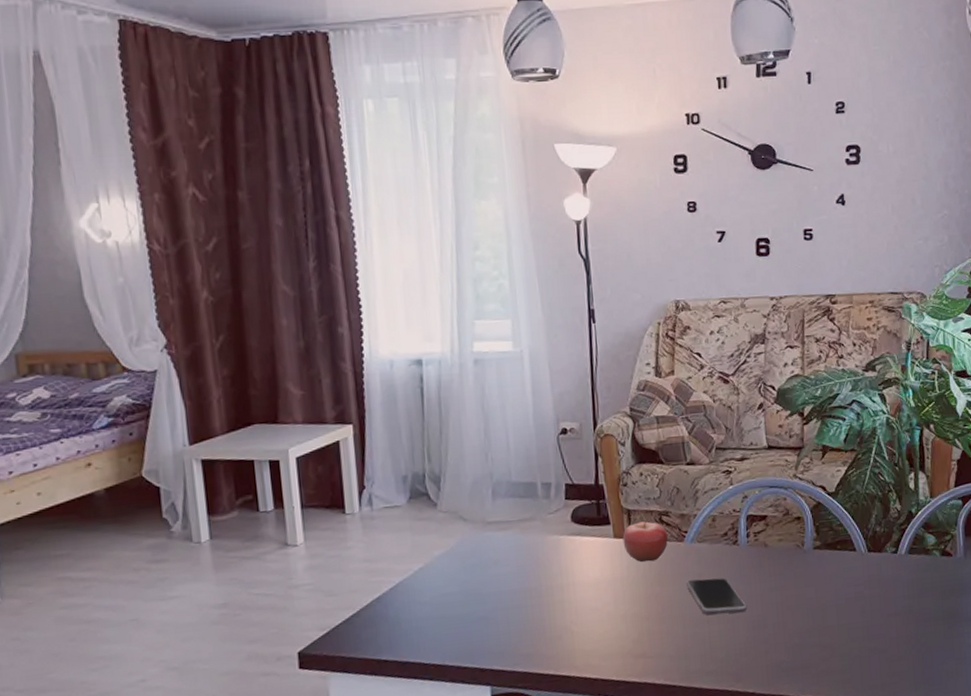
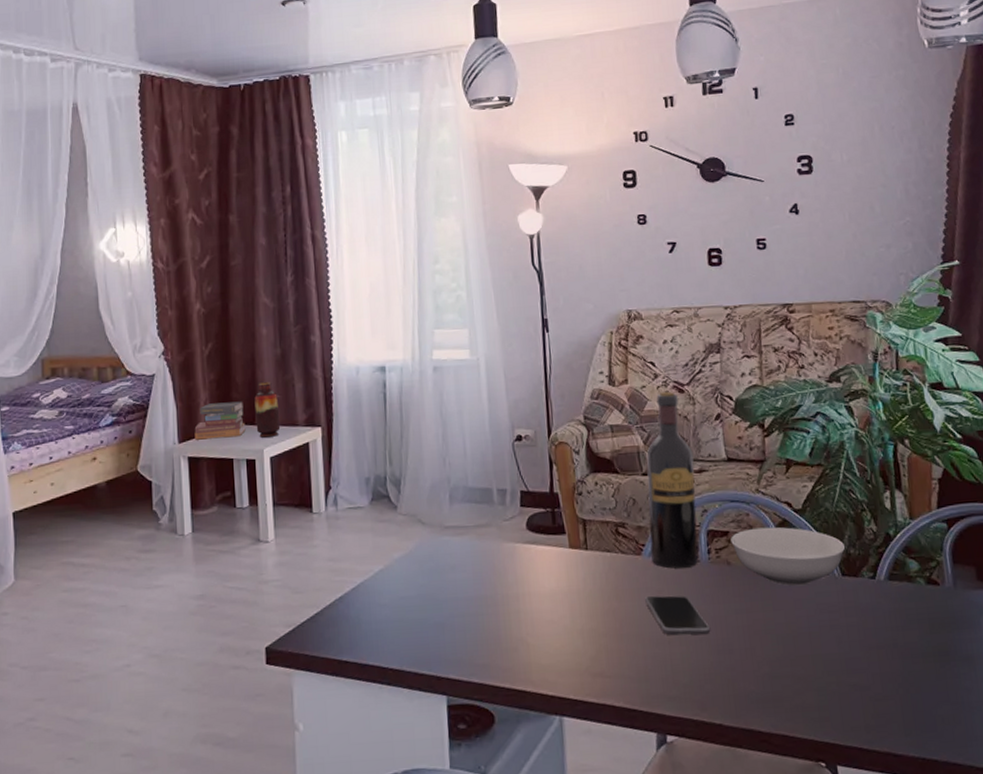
books: none [207,398,267,441] -> present [194,401,246,440]
vase: none [275,377,307,437] -> present [254,382,281,438]
fruit: present [622,517,669,563] -> none [578,528,626,575]
wine bottle: none [691,382,738,553] -> present [646,392,698,569]
bowl: none [768,509,873,564] -> present [731,527,846,587]

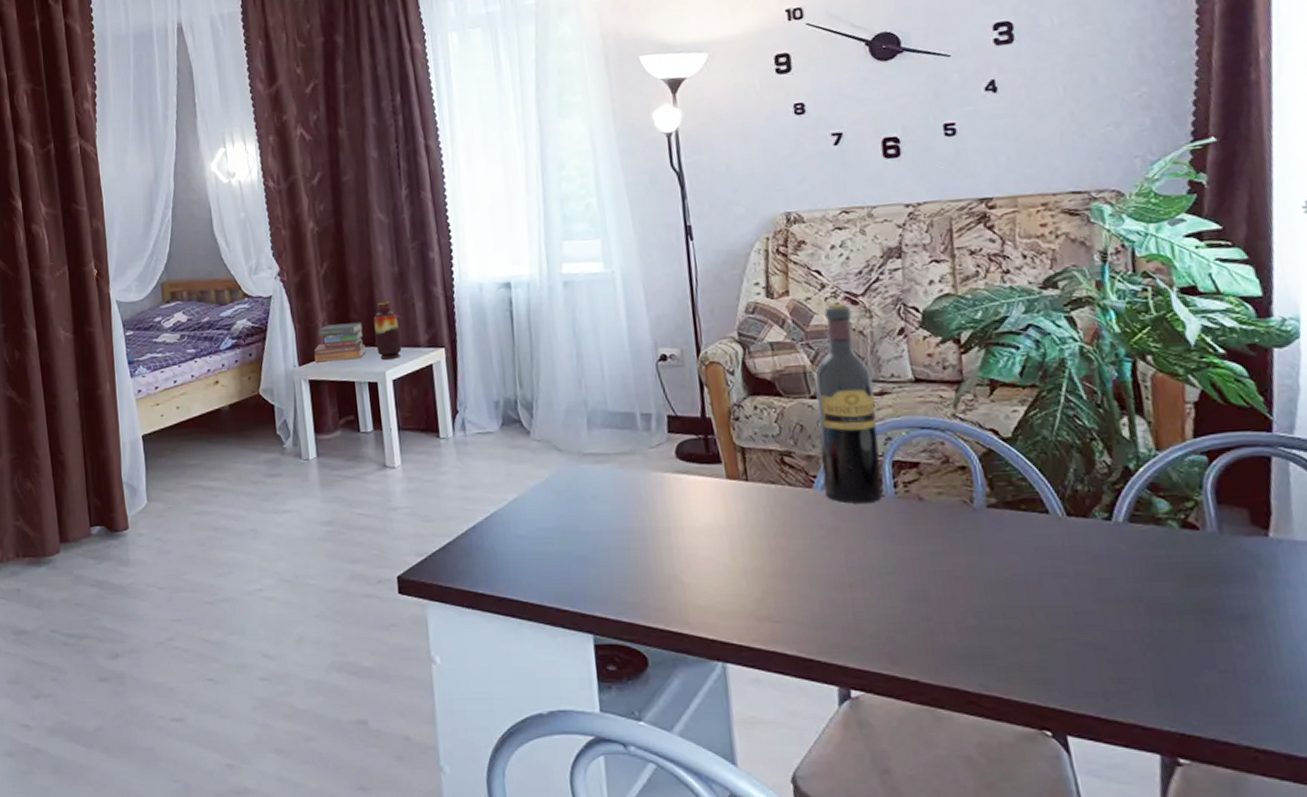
mobile phone: present [645,595,711,636] -> none [819,533,901,579]
bowl: present [731,527,846,587] -> none [922,457,1071,527]

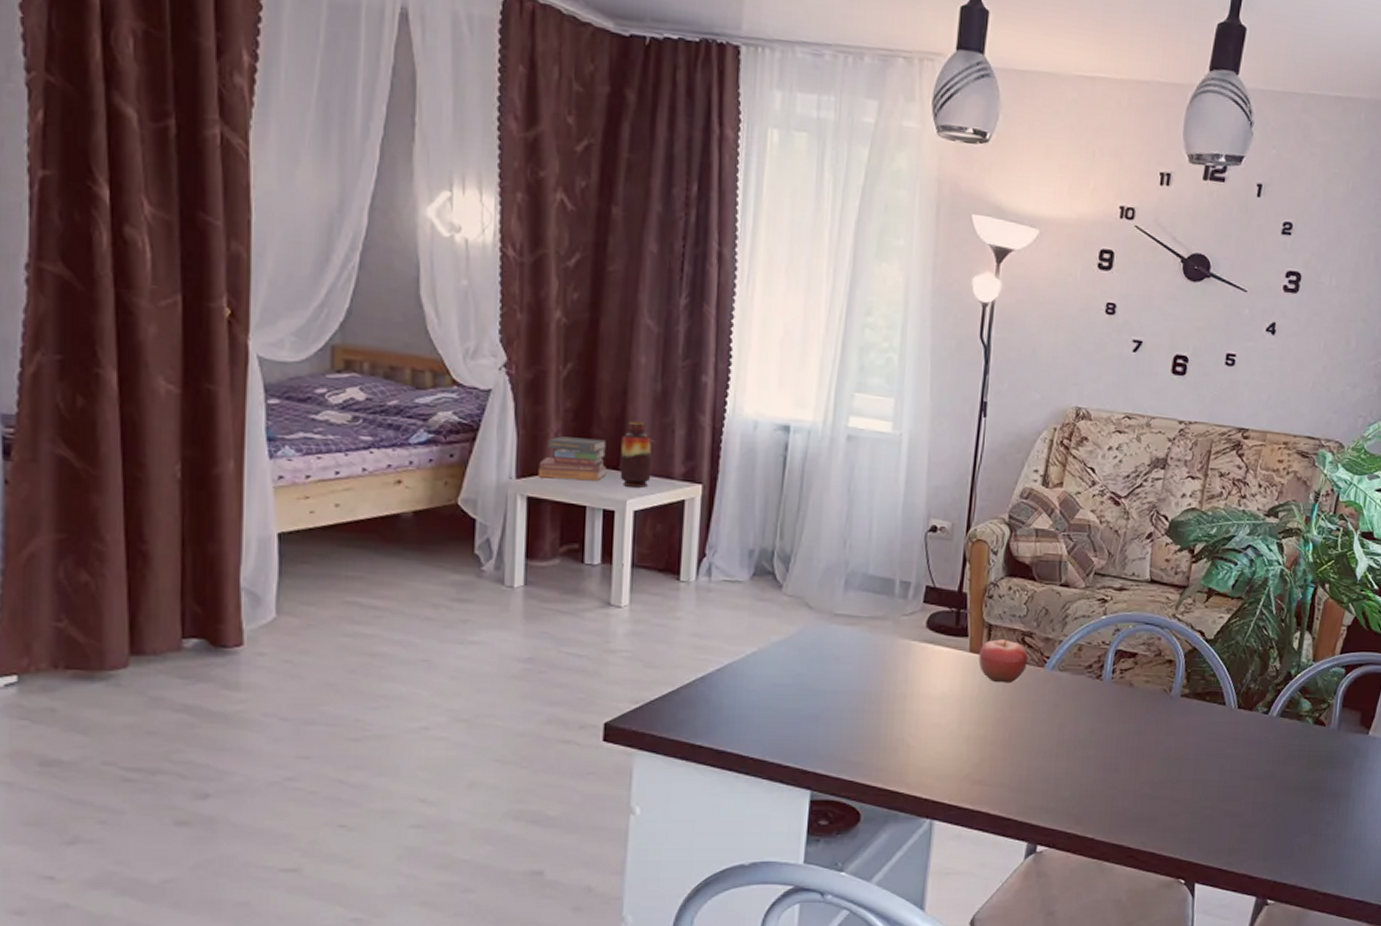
fruit: none [737,457,793,509] -> present [978,635,1029,684]
wine bottle: present [814,304,882,504] -> none [1054,502,1117,685]

